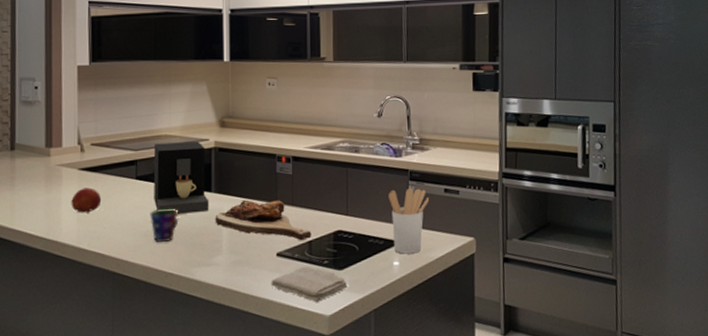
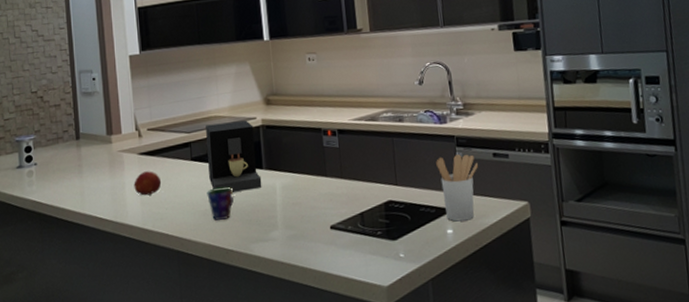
cutting board: present [215,199,312,241] -> none [268,173,363,213]
washcloth: present [271,266,348,302] -> none [327,237,403,273]

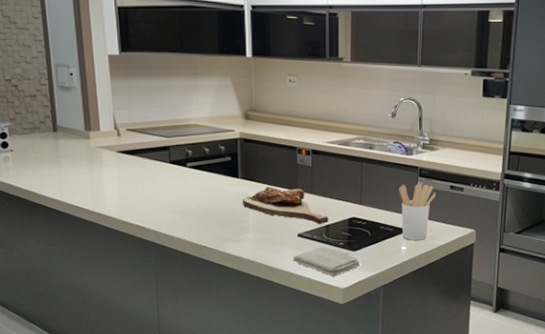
fruit: present [134,171,162,196] -> none [112,169,140,191]
coffee maker: present [206,120,262,192] -> none [185,132,237,196]
cup: present [207,186,234,220] -> none [184,190,209,219]
cutting board: none [268,173,363,213] -> present [242,186,329,225]
washcloth: none [327,237,403,273] -> present [293,246,361,276]

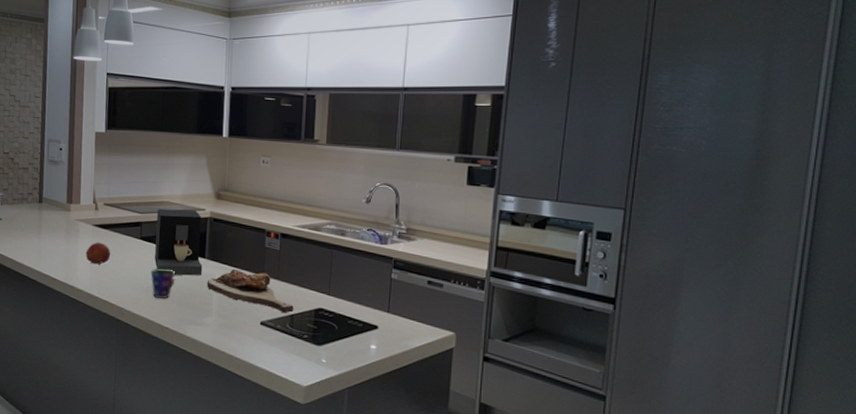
fruit: none [112,169,140,191] -> present [85,242,111,265]
cup: none [184,190,209,219] -> present [150,268,175,299]
coffee maker: none [185,132,237,196] -> present [155,209,203,276]
washcloth: present [293,246,361,276] -> none [253,337,325,372]
utensil holder: present [399,184,435,241] -> none [370,275,411,340]

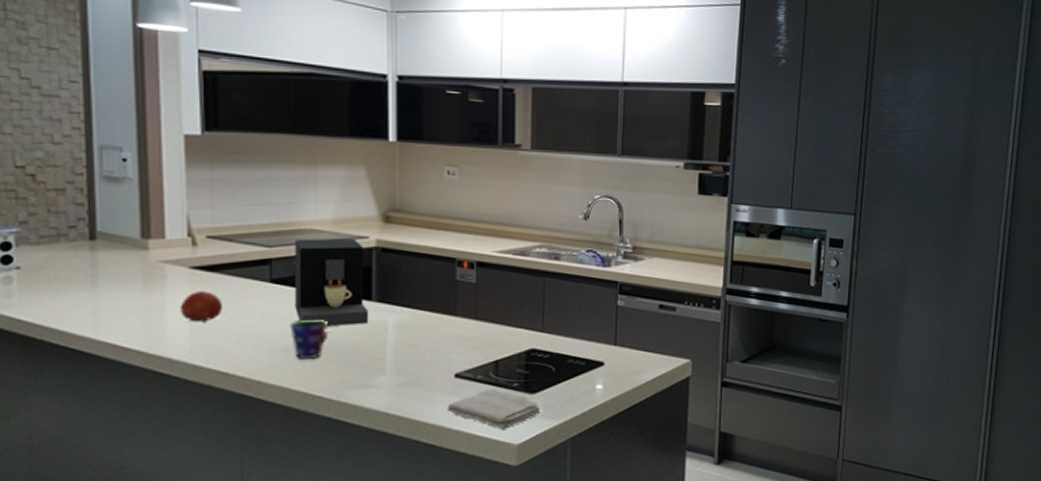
cutting board: present [206,269,294,314] -> none [376,311,499,360]
washcloth: none [253,337,325,372] -> present [447,389,541,429]

